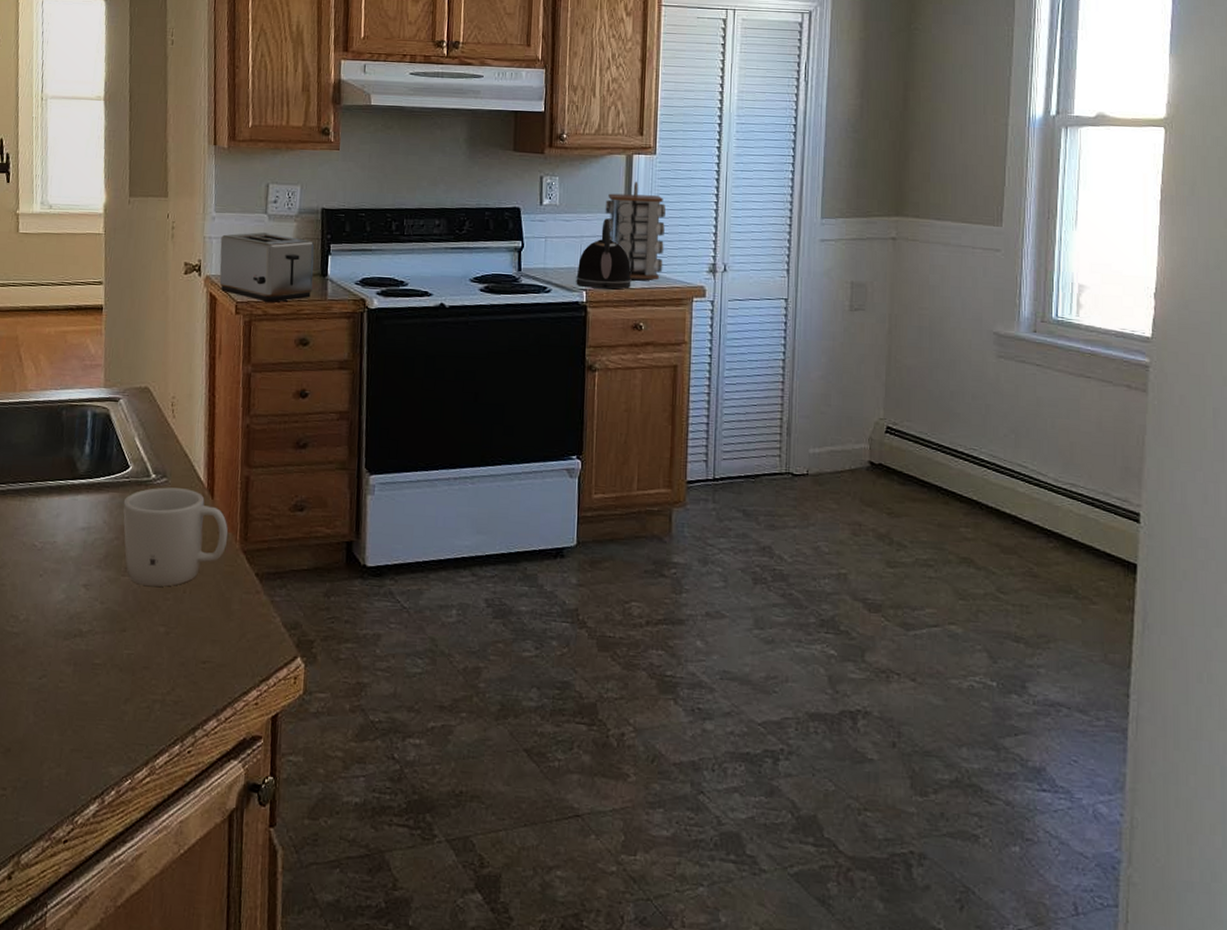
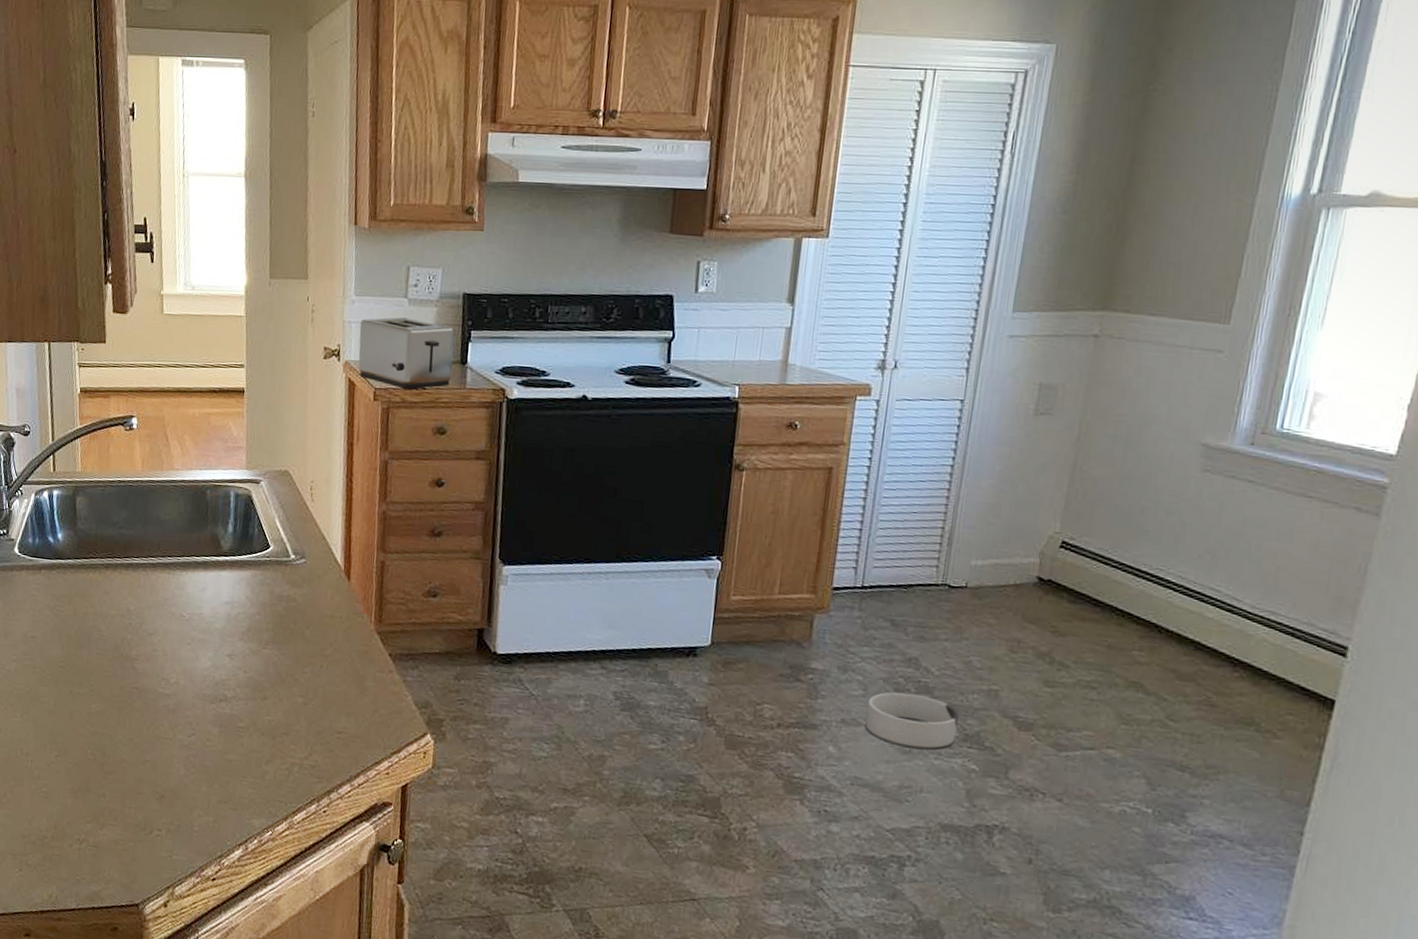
mug: present [123,487,229,587] -> none [264,567,364,661]
kettle: present [576,218,632,290] -> none [728,308,790,385]
spice rack: present [605,181,666,281] -> none [765,267,835,377]
pet bowl: none [729,581,814,638] -> present [865,692,959,750]

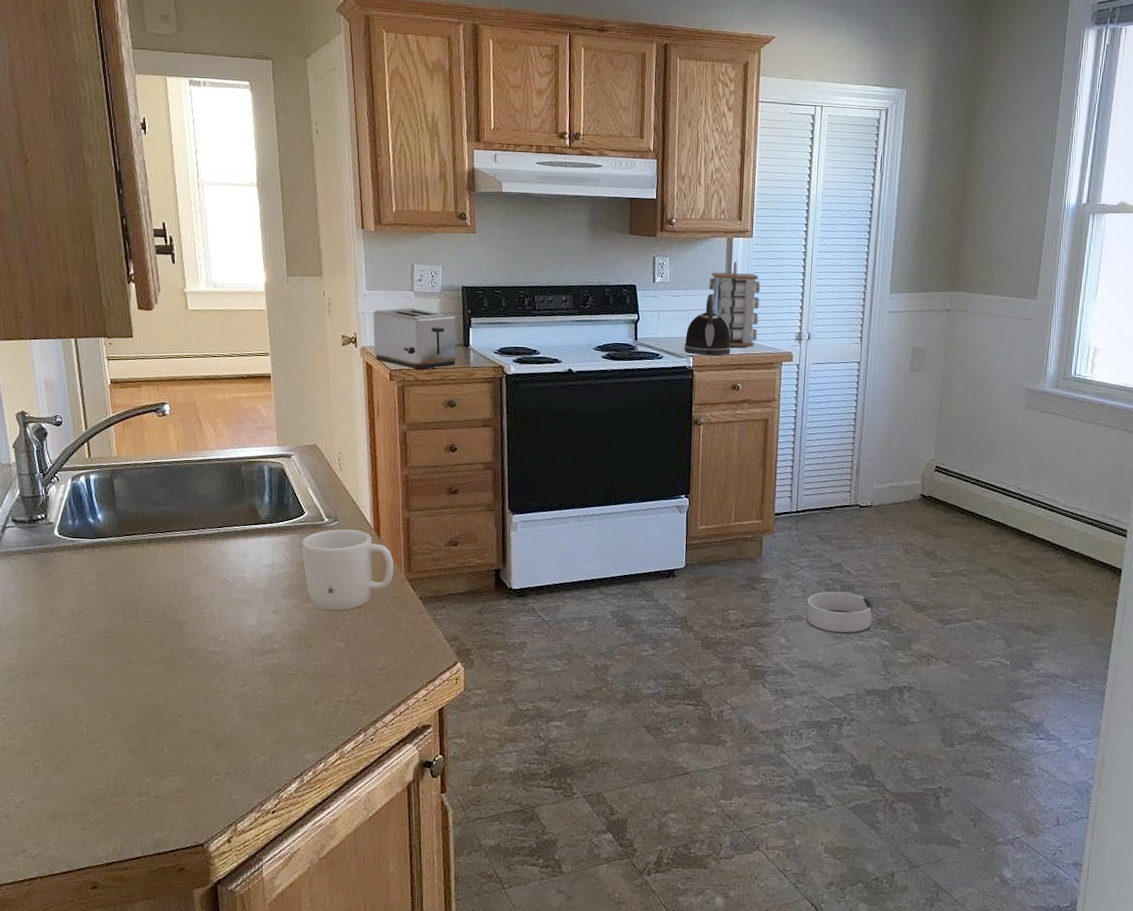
mug: none [264,567,364,661] -> present [301,529,394,611]
kettle: none [728,308,790,385] -> present [684,294,731,356]
spice rack: none [765,267,835,377] -> present [708,261,760,348]

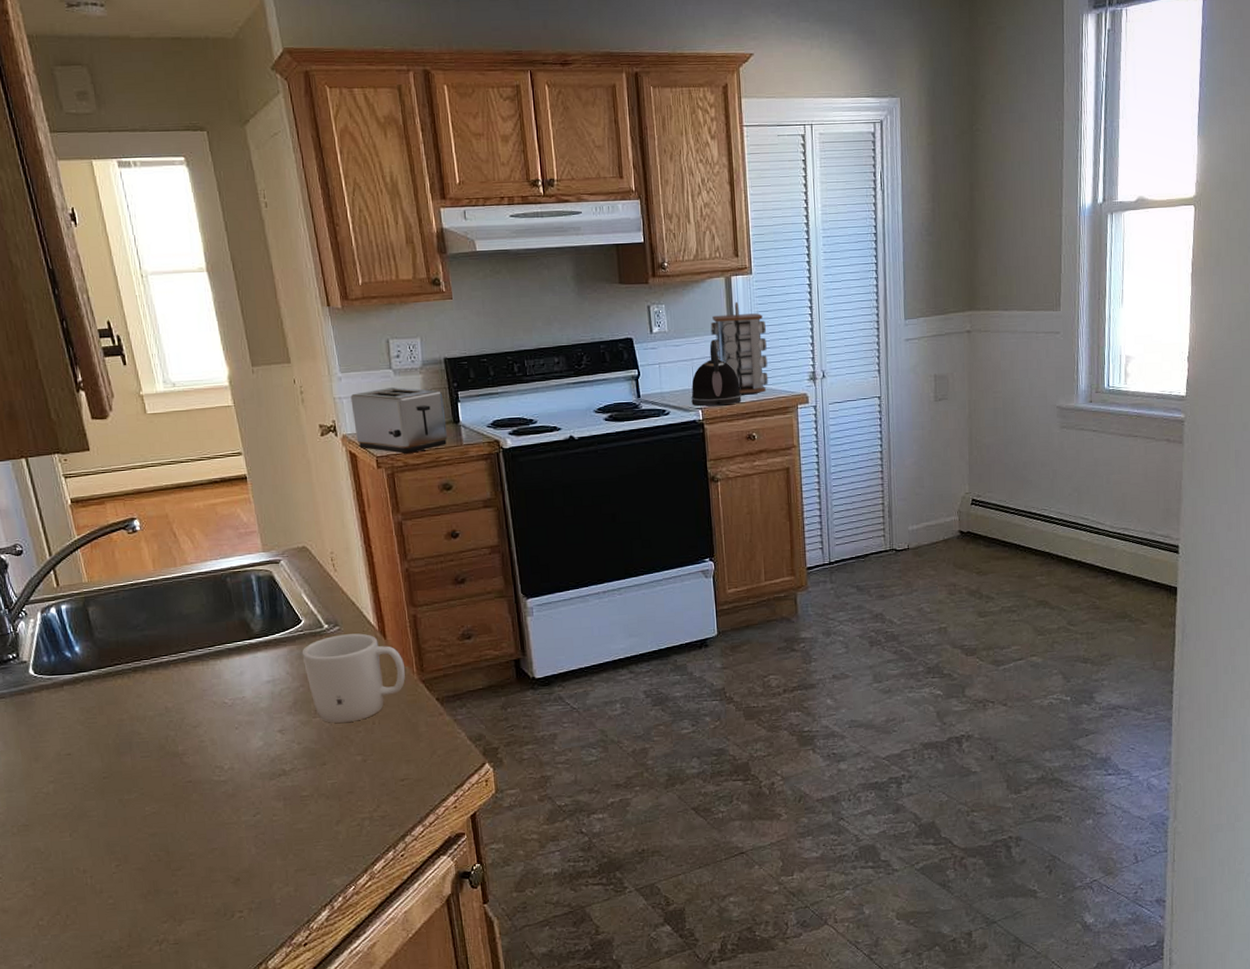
pet bowl: present [806,591,873,634] -> none [851,643,922,688]

